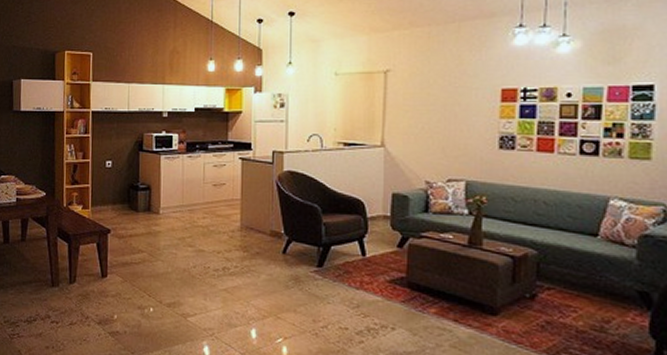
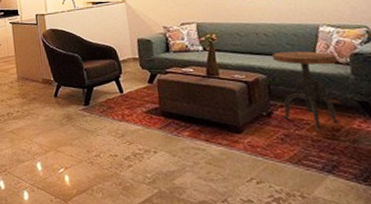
side table: none [547,225,623,322] -> present [271,51,341,131]

